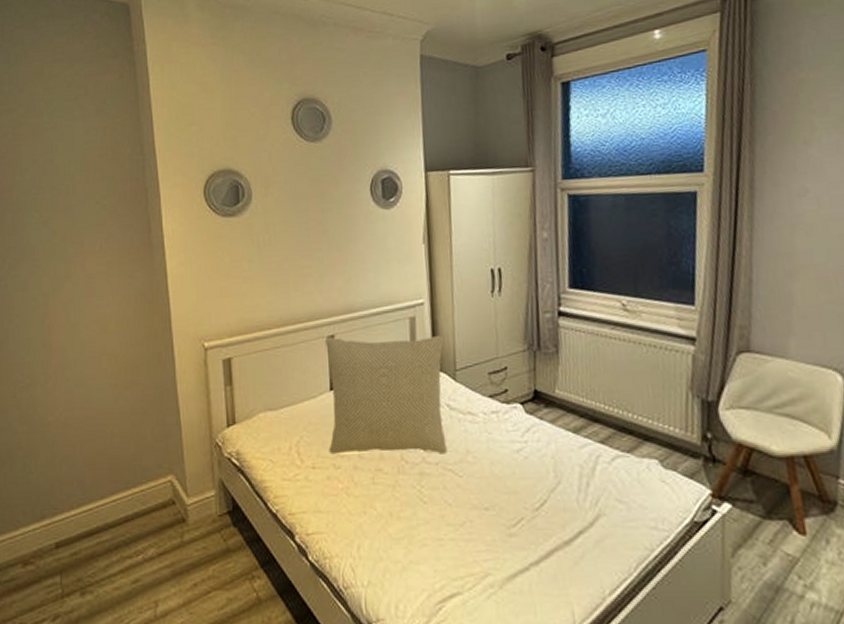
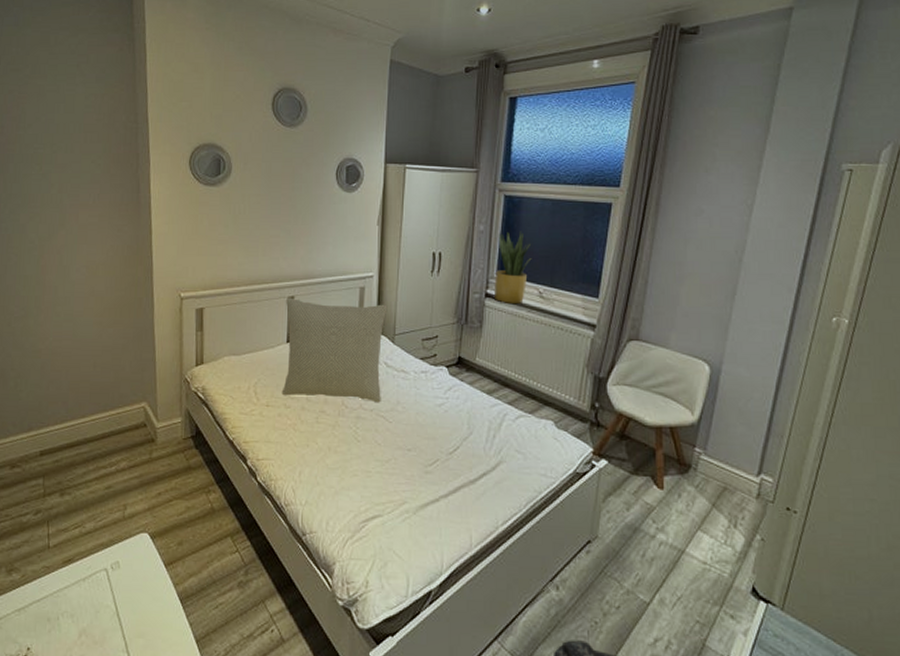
planter: none [566,234,609,321] -> present [494,231,532,303]

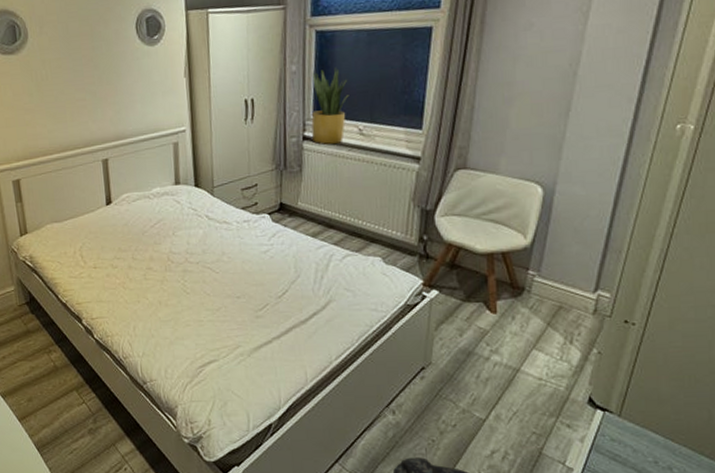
pillow: present [281,297,388,403] -> none [100,157,206,257]

